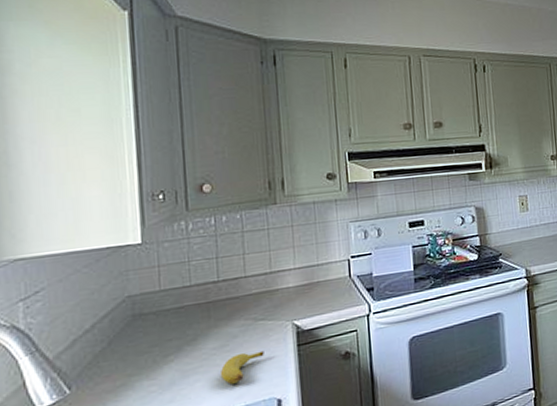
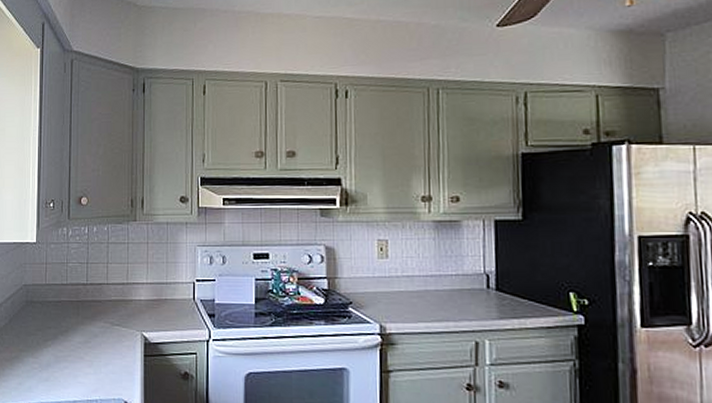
banana: present [221,350,264,384] -> none [84,351,117,378]

